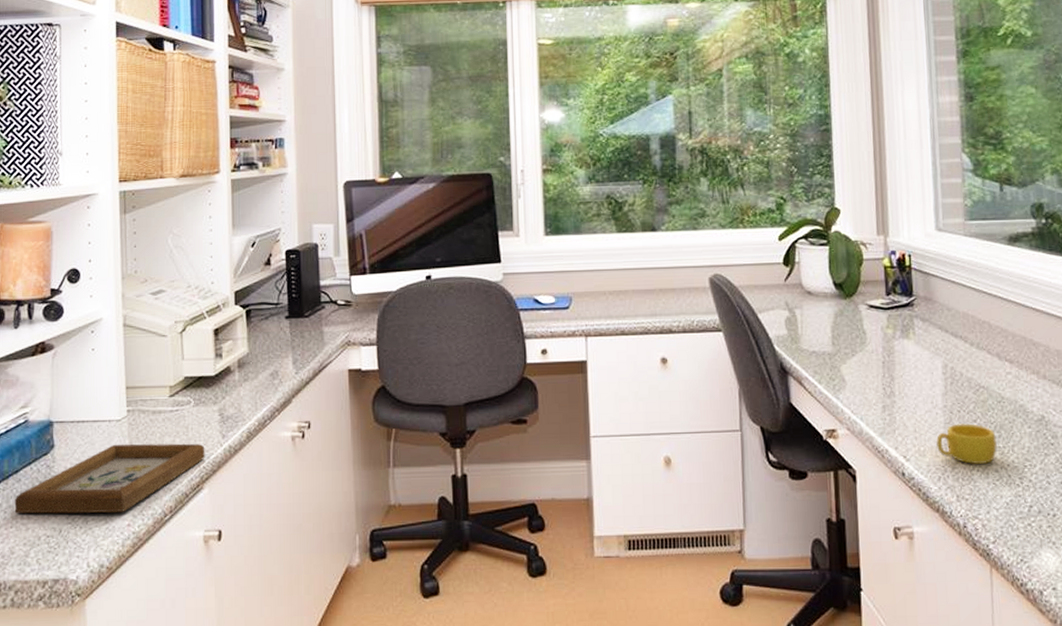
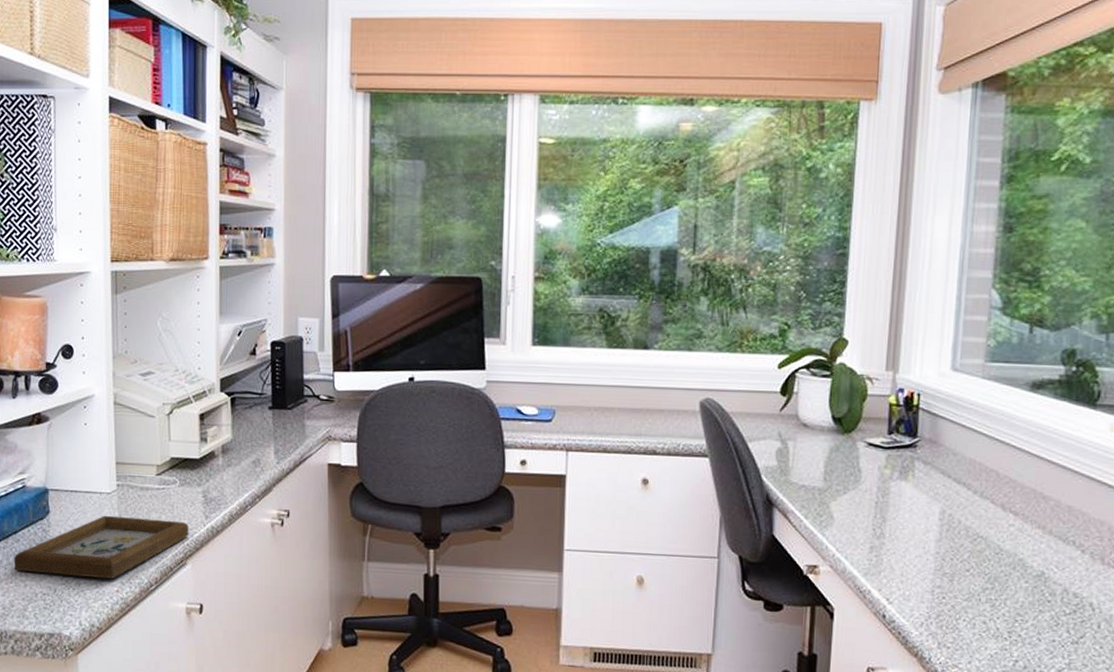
cup: present [936,423,997,464] -> none [923,571,989,614]

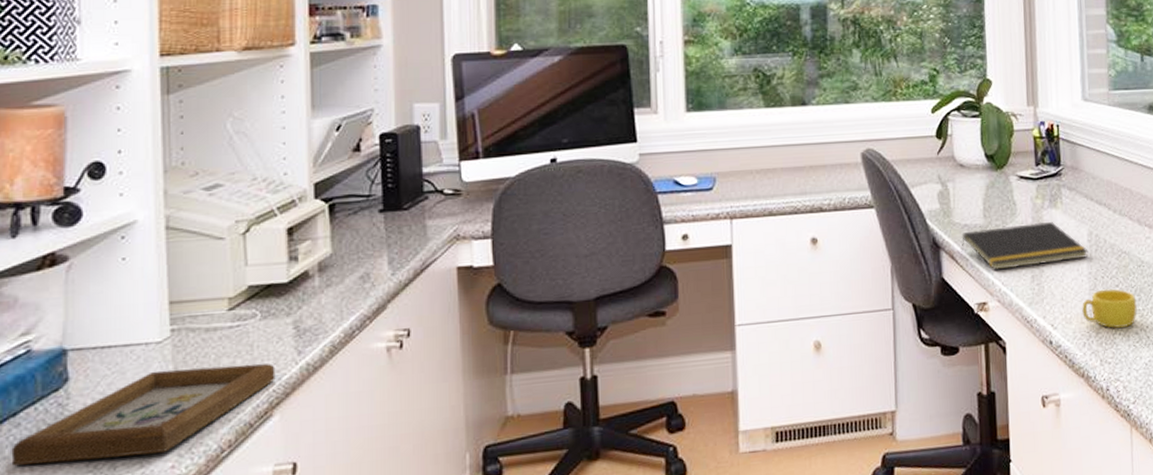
notepad: none [795,492,938,537] -> present [961,222,1089,271]
cup: none [923,571,989,614] -> present [1082,289,1137,328]

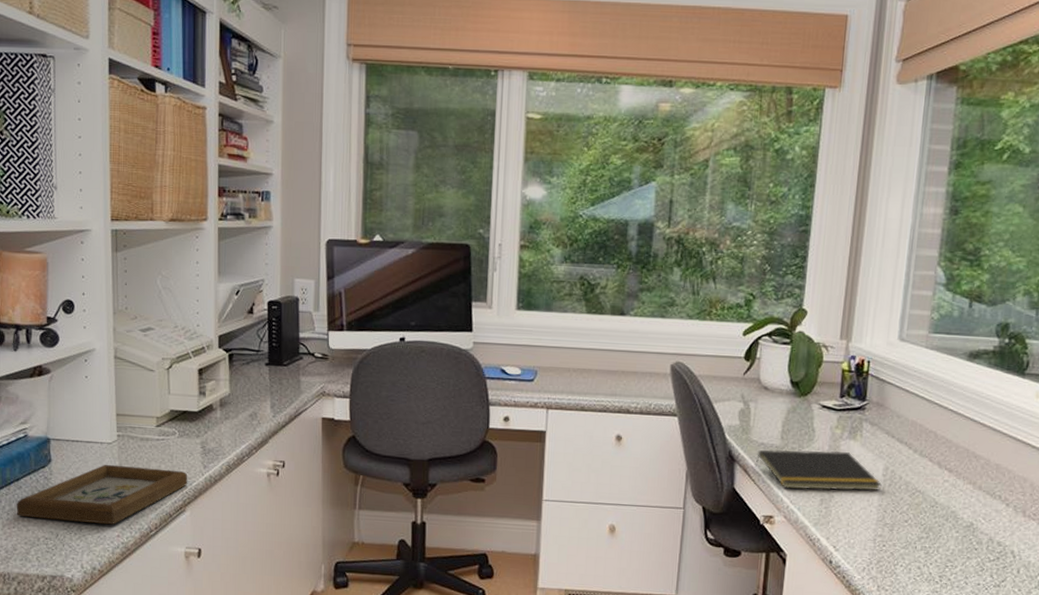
cup: present [1082,289,1137,328] -> none [866,522,924,561]

